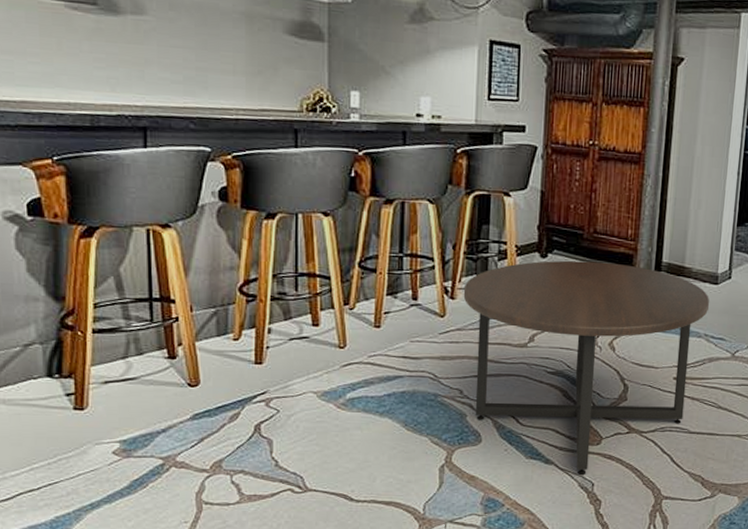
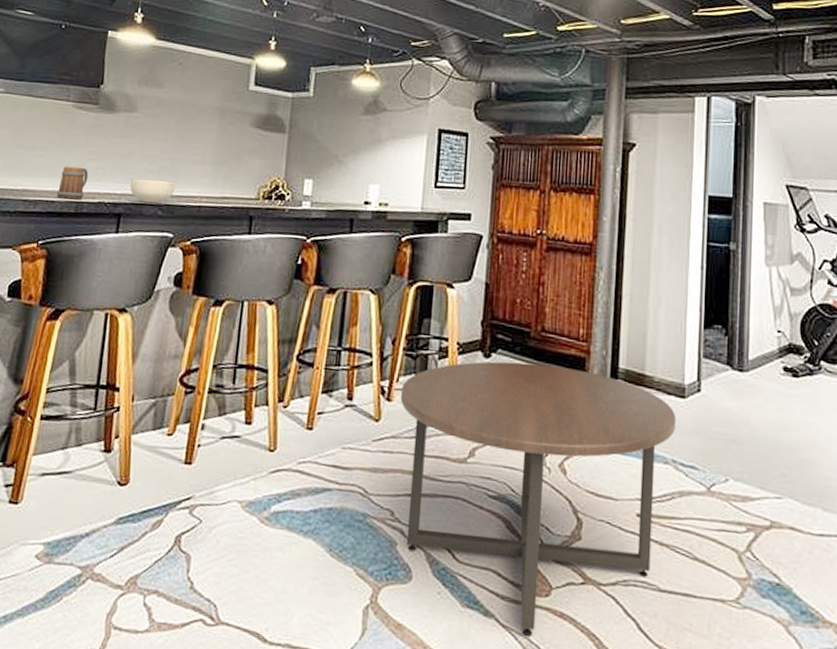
beer mug: none [64,75,100,113] -> present [56,166,89,200]
bowl: none [151,88,207,117] -> present [130,178,177,204]

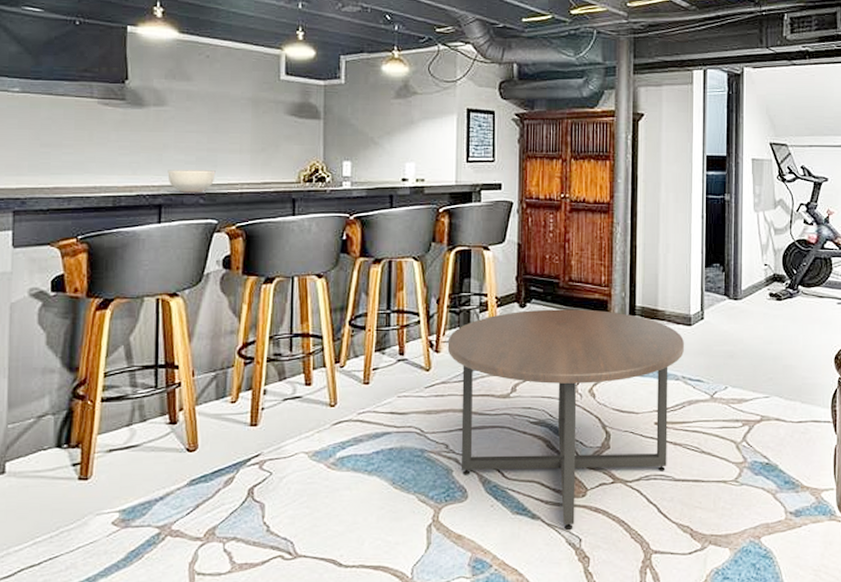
beer mug: present [56,166,89,200] -> none [90,162,123,194]

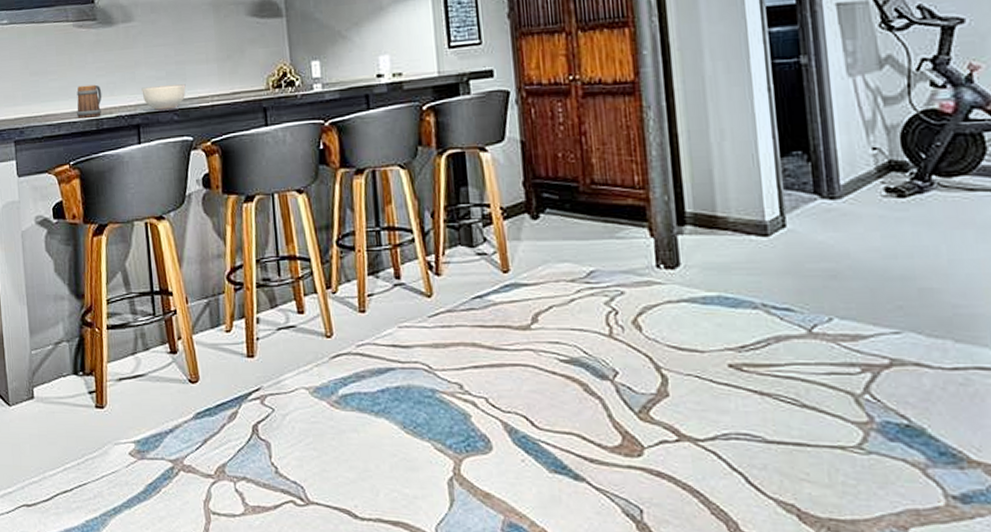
beer mug: none [90,162,123,194] -> present [76,84,102,119]
coffee table: present [447,309,685,531] -> none [448,218,762,498]

